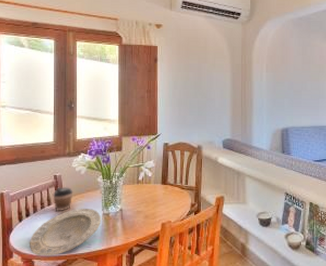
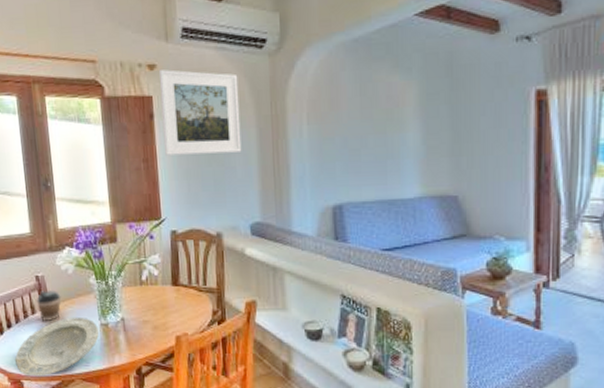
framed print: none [164,29,220,89] -> present [160,69,242,155]

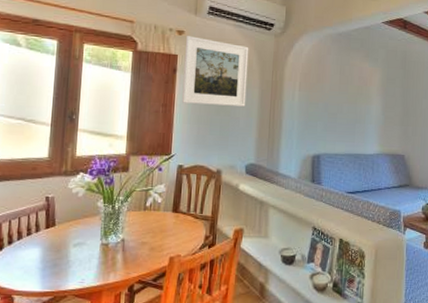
plate: present [14,316,100,377] -> none [9,236,99,292]
coffee cup: present [36,291,61,321] -> none [42,211,68,239]

